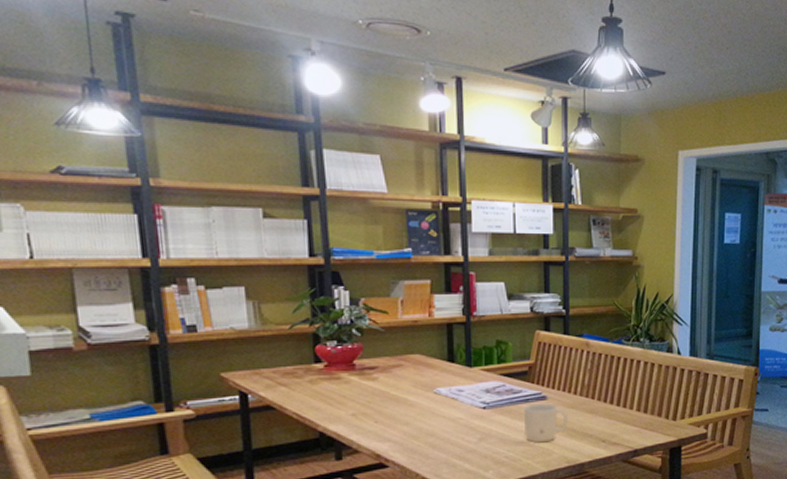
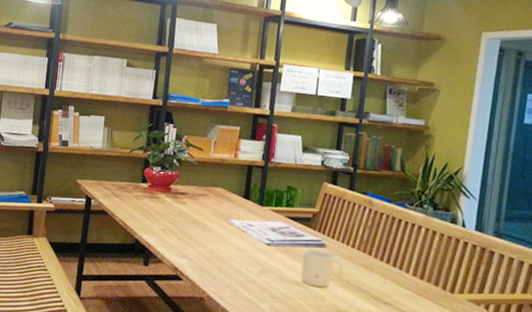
books: none [551,270,594,311] -> present [341,132,384,172]
books: none [592,280,619,309] -> present [380,143,406,173]

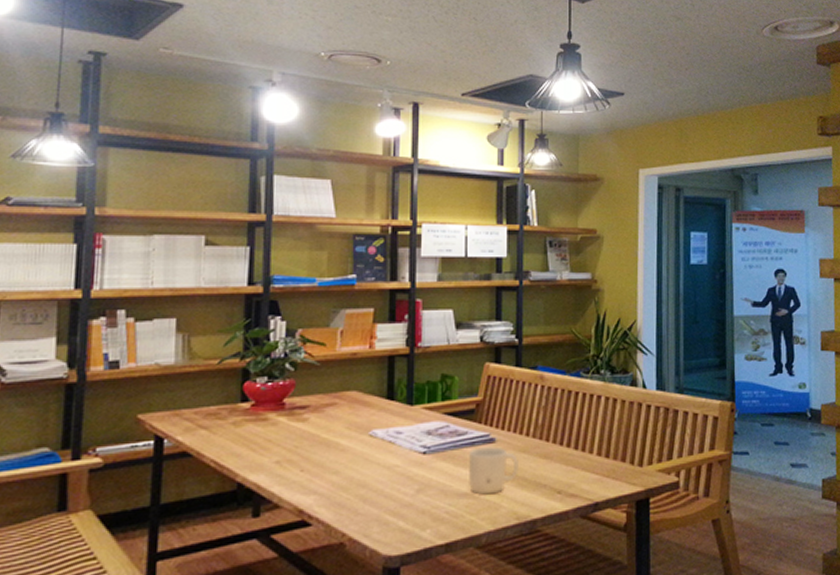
books: present [341,132,384,172] -> none [503,295,550,341]
books: present [380,143,406,173] -> none [548,305,577,338]

